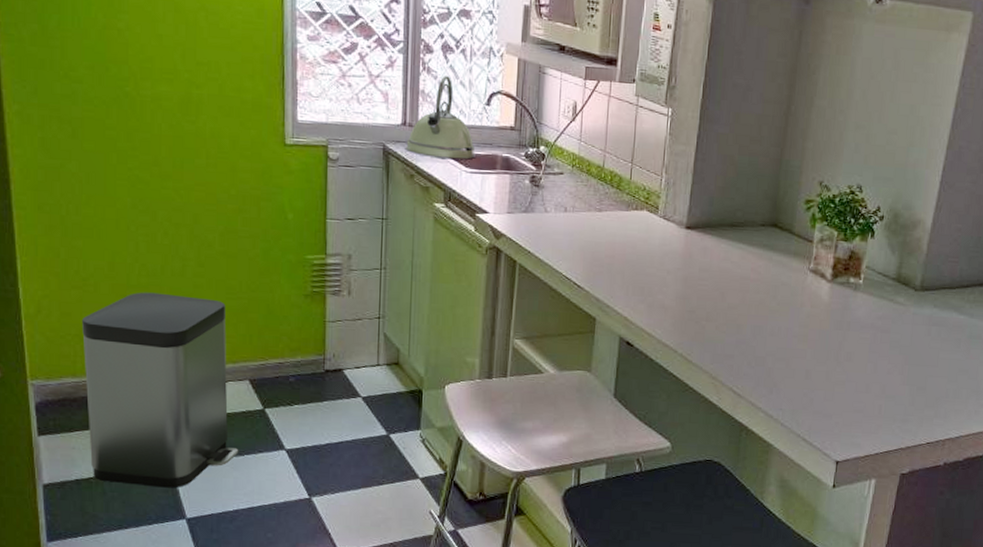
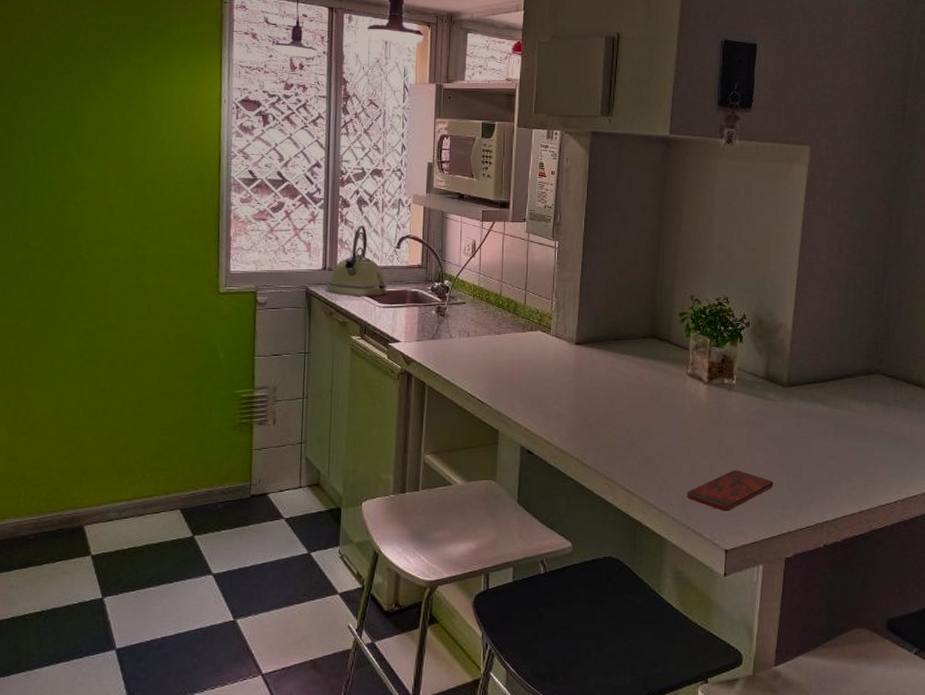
pedal bin: present [82,292,239,488] -> none [27,433,169,620]
smartphone: none [798,377,895,421] -> present [686,470,774,512]

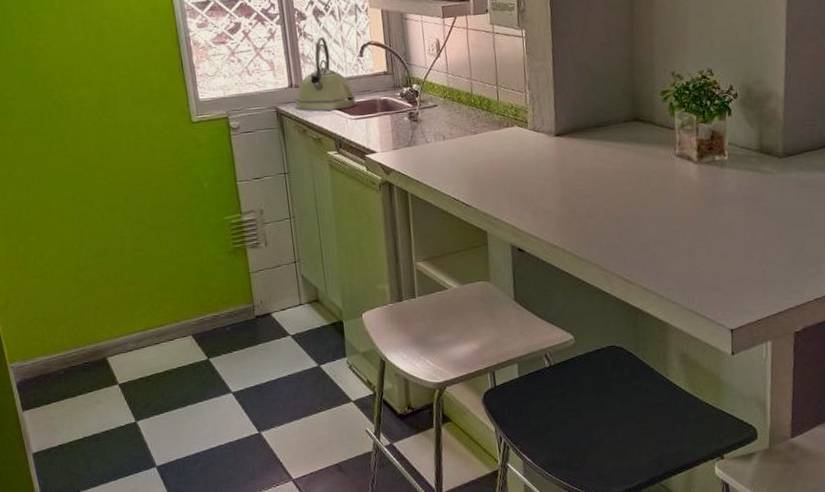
smartphone: present [686,470,774,512] -> none [685,248,777,291]

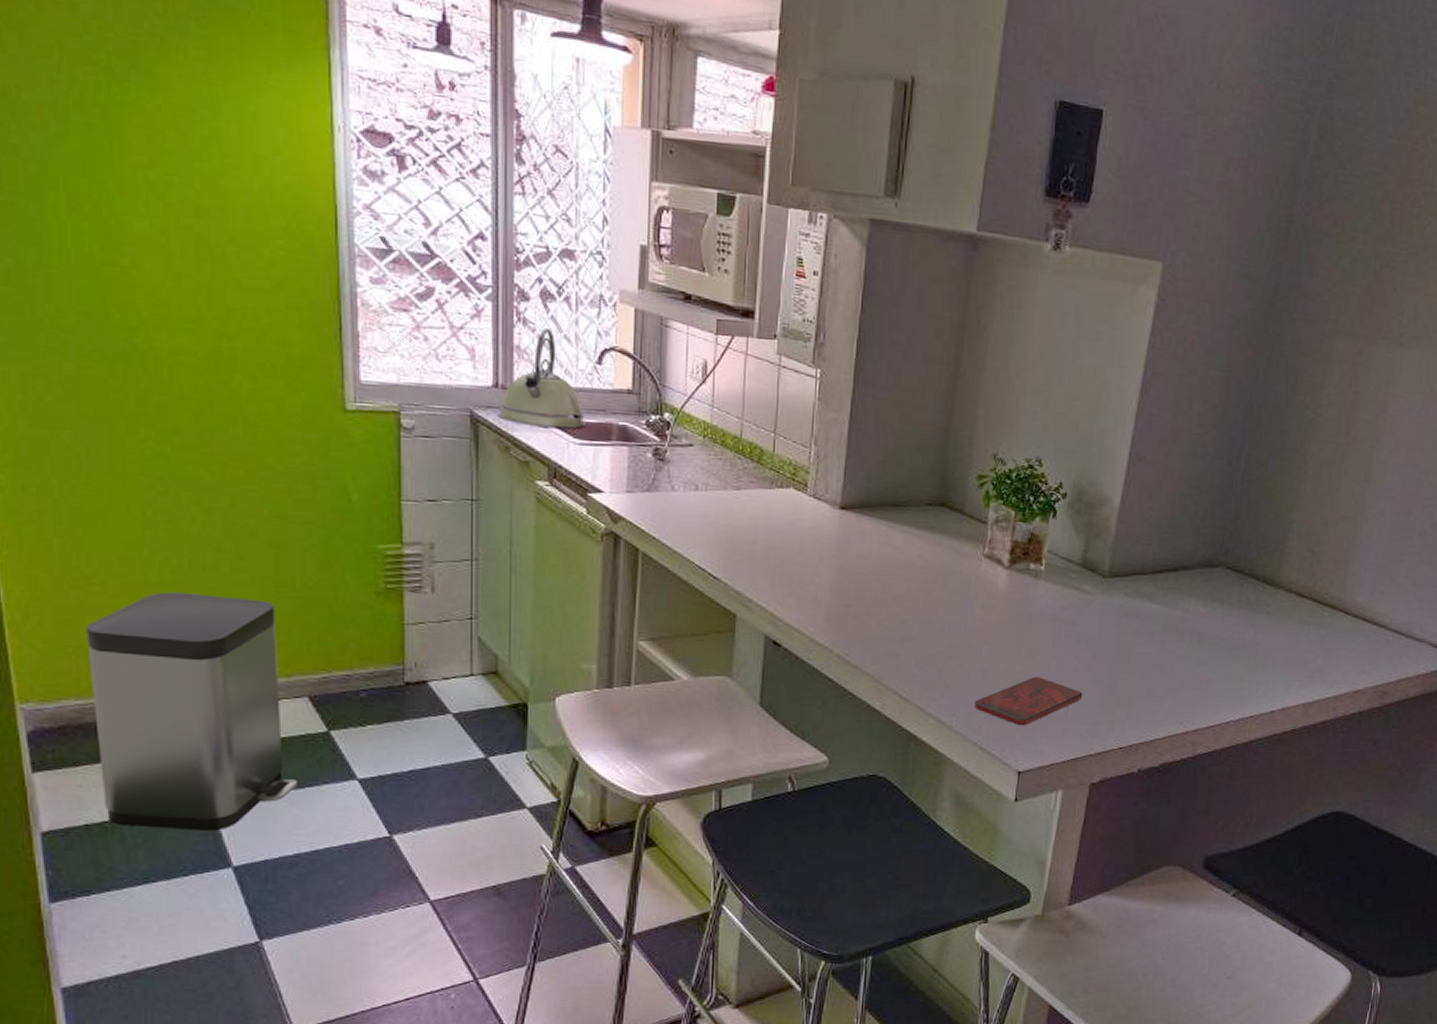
pedal bin: none [45,269,193,444] -> present [86,592,298,831]
smartphone: none [685,248,777,291] -> present [973,676,1083,726]

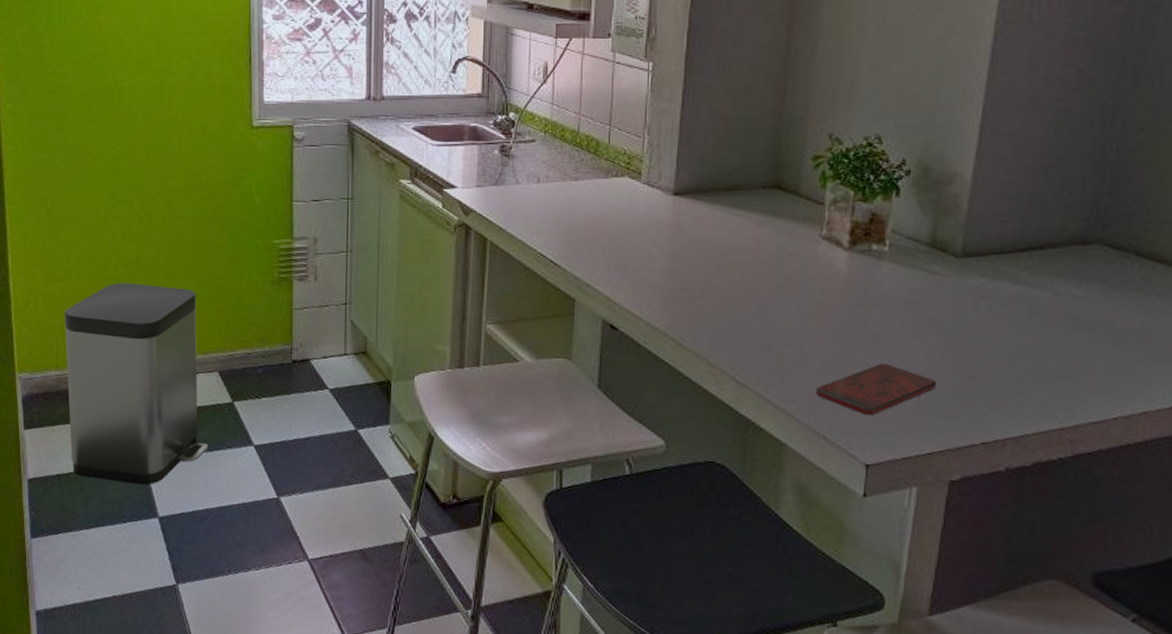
kettle: present [498,328,585,430] -> none [370,45,442,133]

